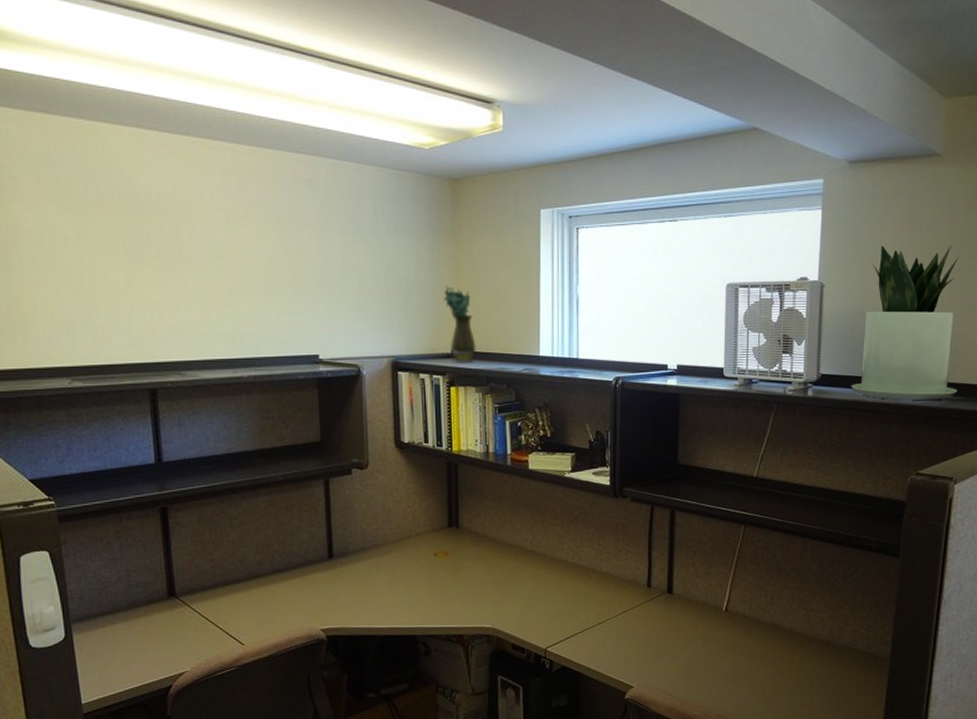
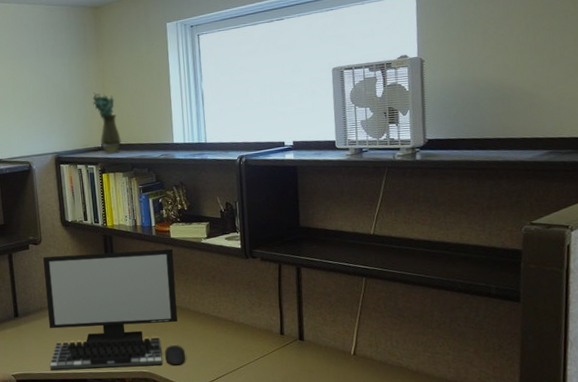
computer monitor: none [369,482,531,595] -> present [43,248,178,345]
computer keyboard: none [371,587,510,624] -> present [50,338,163,370]
computer mouse: none [513,595,538,620] -> present [165,344,186,366]
planter: present [850,244,960,401] -> none [457,11,566,157]

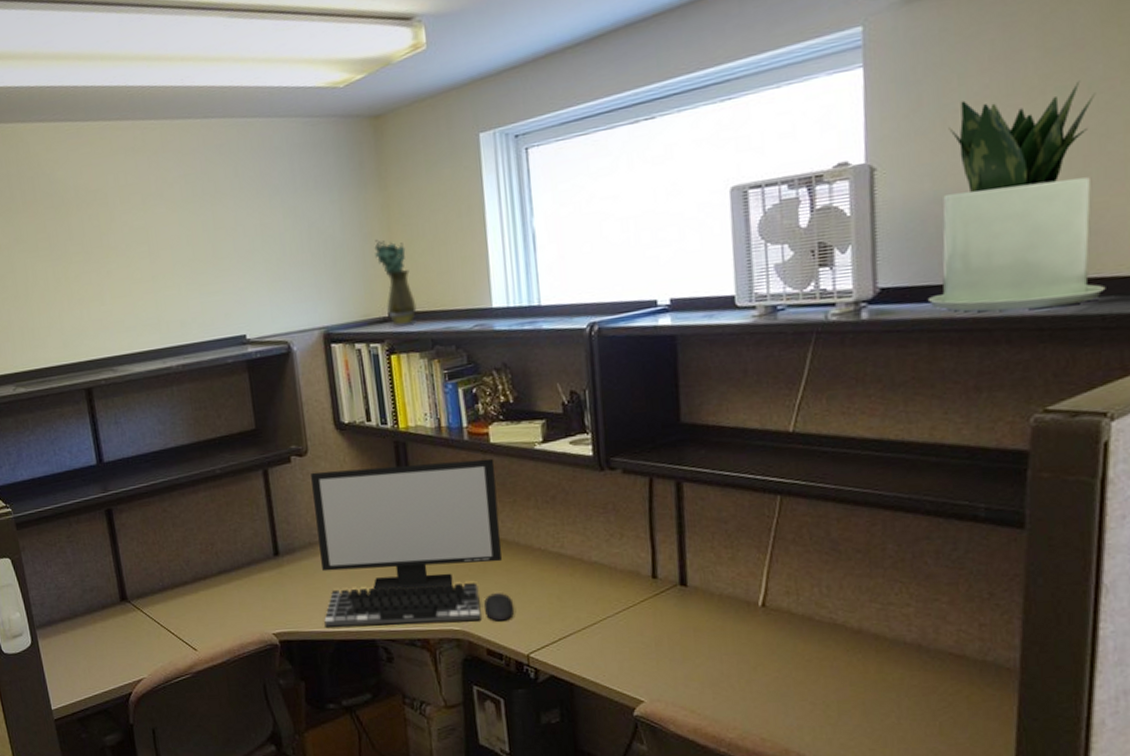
planter: none [457,11,566,157] -> present [927,80,1106,312]

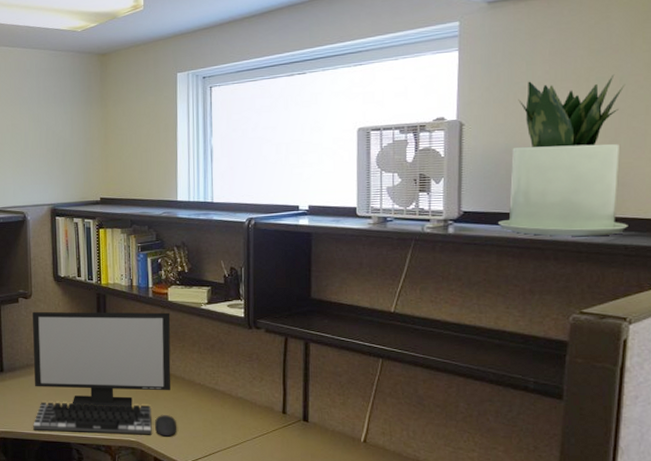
vase: present [374,240,417,325] -> none [94,144,122,207]

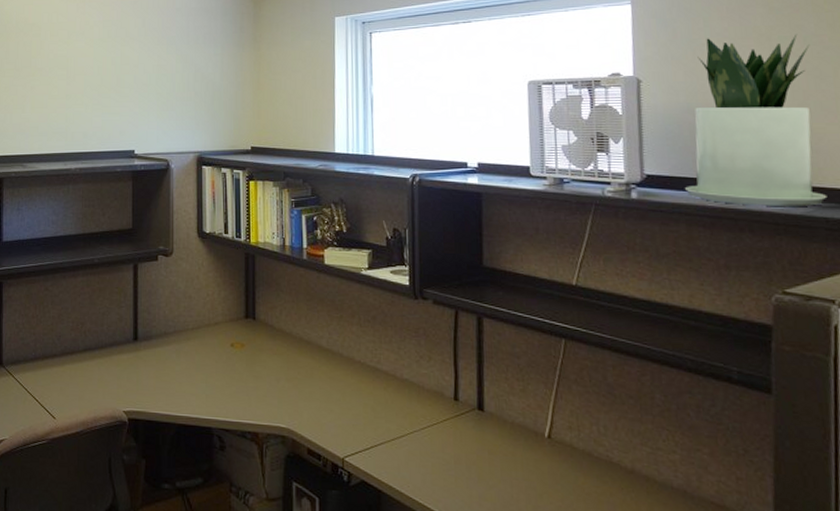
computer monitor: present [33,311,171,410] -> none [173,271,328,390]
computer keyboard: present [33,402,152,435] -> none [169,377,305,421]
computer mouse: present [155,414,177,437] -> none [309,396,334,424]

